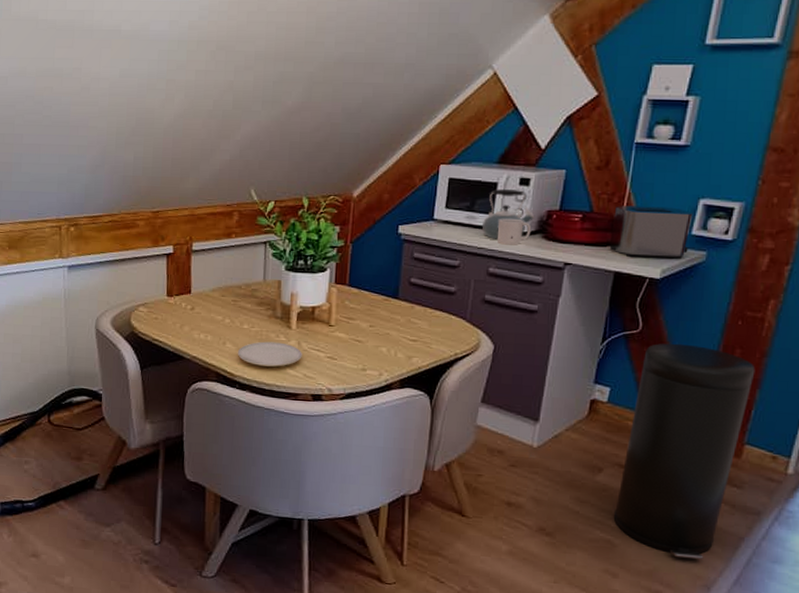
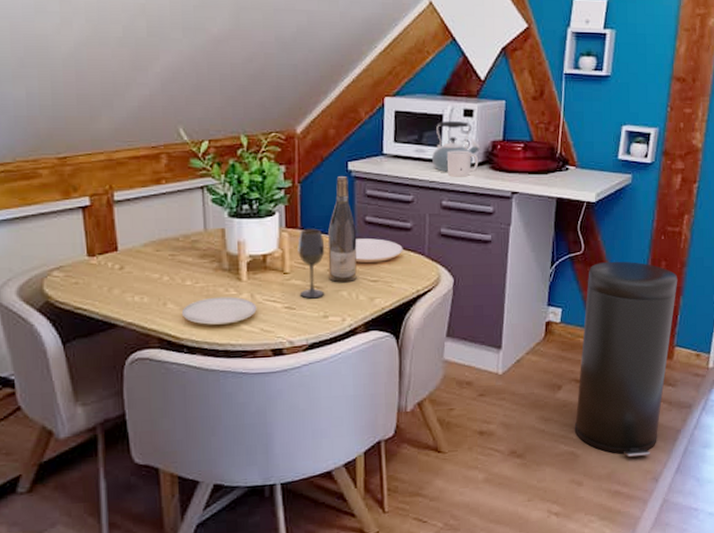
wine glass: none [342,286,370,352] -> present [297,229,325,299]
wine bottle: none [370,239,401,340] -> present [327,176,358,283]
plate: none [397,299,445,323] -> present [355,238,403,264]
toaster: present [609,205,693,259] -> none [550,134,618,183]

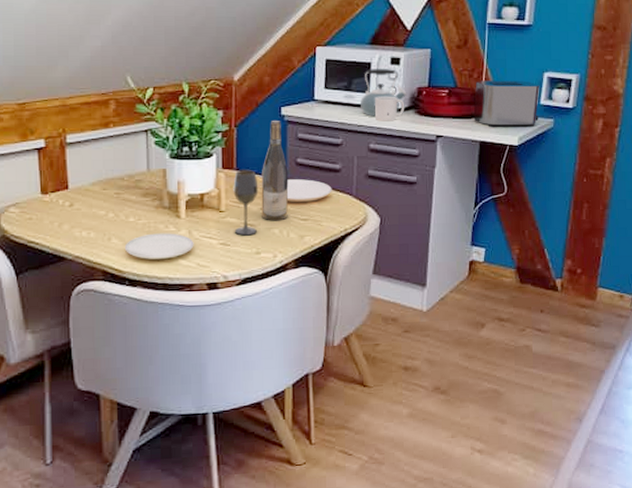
toaster: none [550,134,618,183] -> present [473,80,540,127]
pedal bin: present [575,261,678,458] -> none [498,202,600,397]

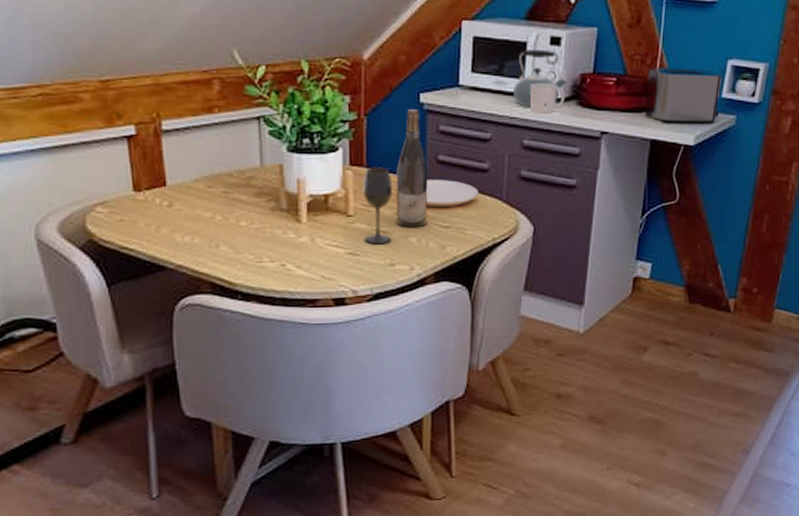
plate: present [124,233,194,259] -> none [235,240,318,270]

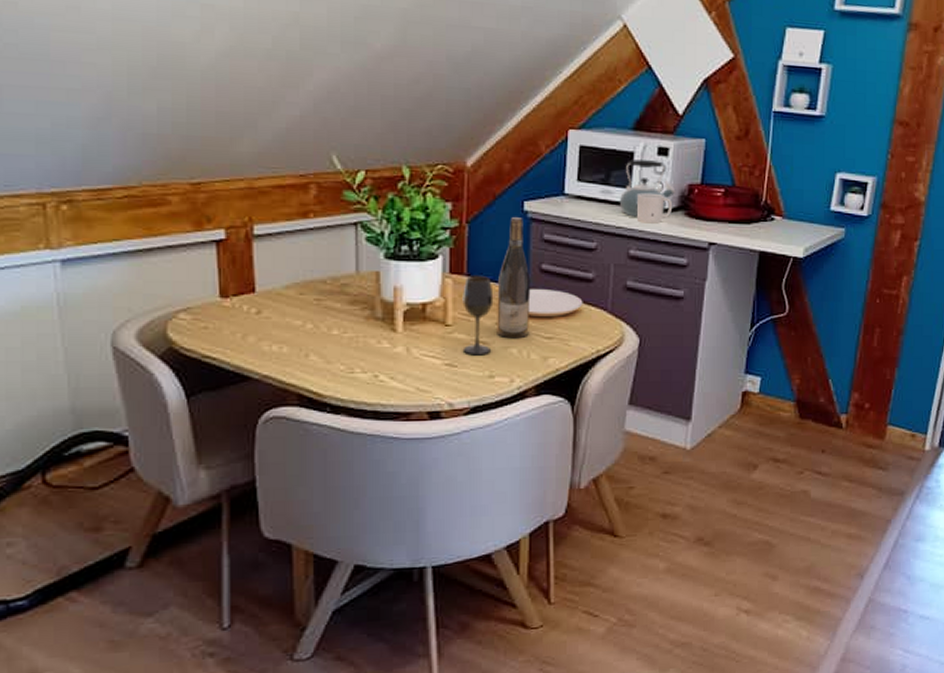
toaster: present [644,67,722,124] -> none [753,179,831,236]

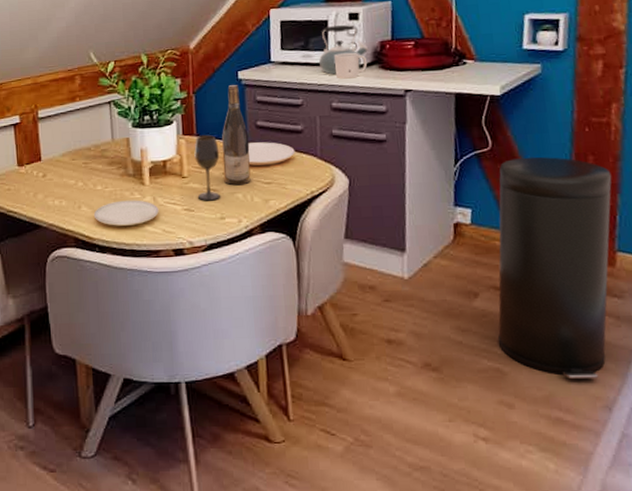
plate: none [325,350,413,381] -> present [93,200,159,226]
pedal bin: none [772,325,893,550] -> present [498,156,612,380]

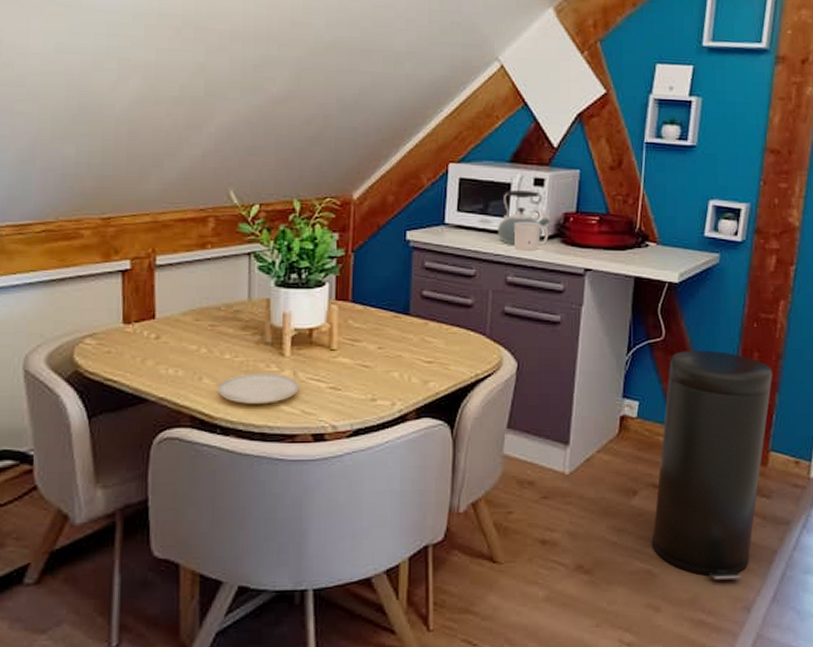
wine glass: present [194,135,220,201] -> none [346,302,377,379]
wine bottle: present [221,85,251,186] -> none [379,246,412,363]
plate: present [248,142,295,166] -> none [409,315,462,343]

